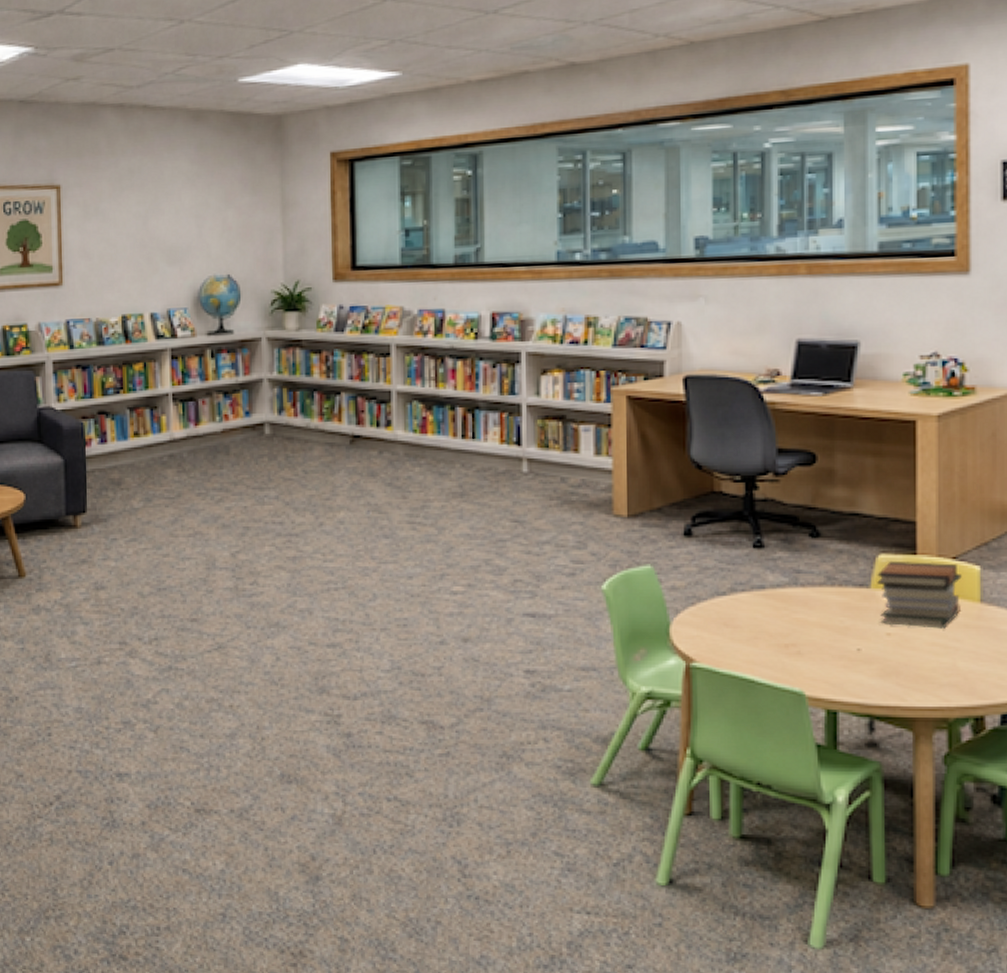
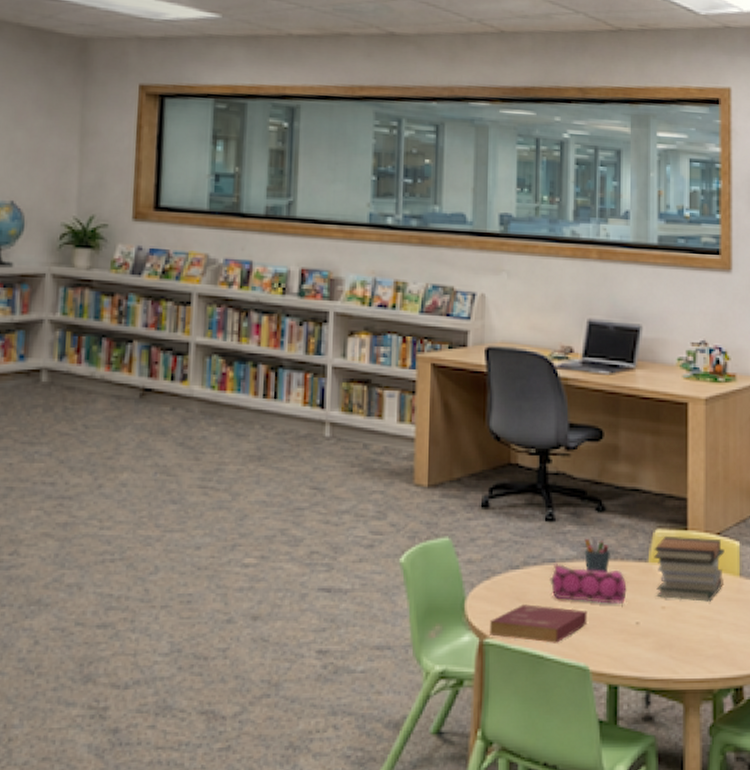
book: none [697,630,802,668] -> present [490,604,588,643]
pencil case: none [759,589,846,630] -> present [550,563,627,604]
pen holder: none [797,564,828,598] -> present [584,538,612,572]

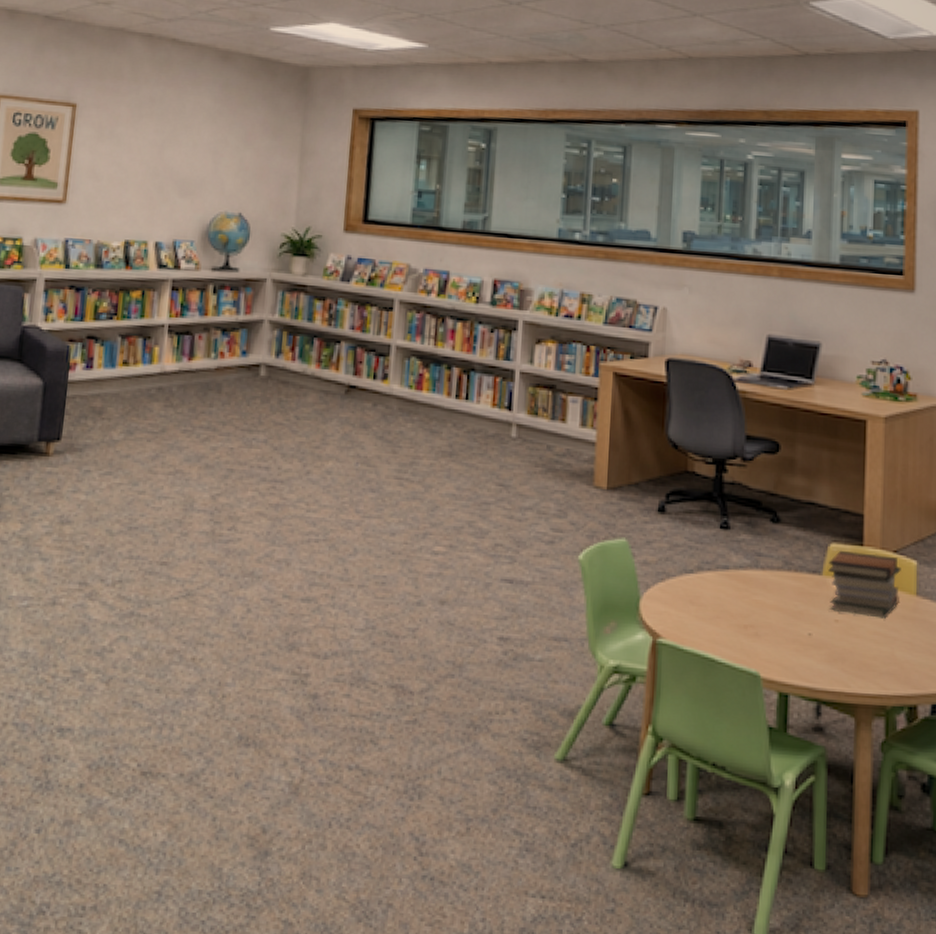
book: present [490,604,588,643] -> none [663,608,760,648]
pencil case: present [550,563,627,604] -> none [723,569,800,614]
pen holder: present [584,538,612,572] -> none [758,547,785,582]

